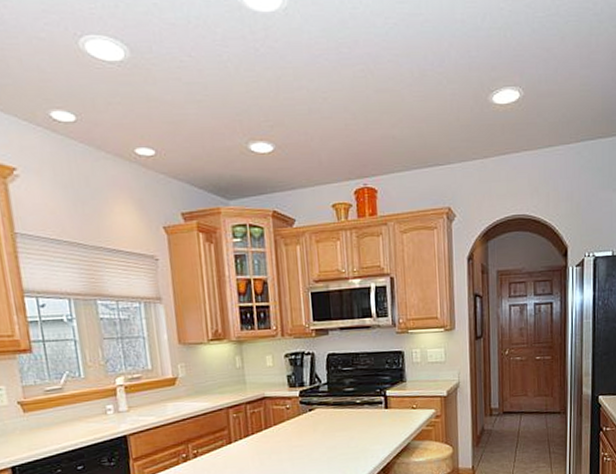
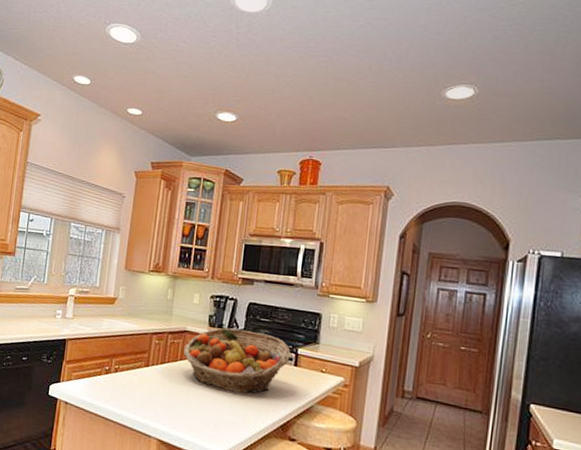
fruit basket: none [267,383,379,449] -> present [184,327,291,394]

